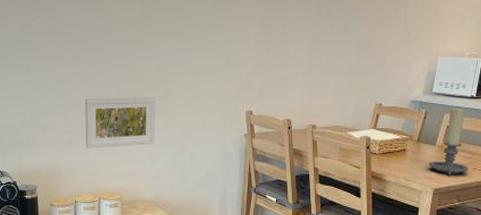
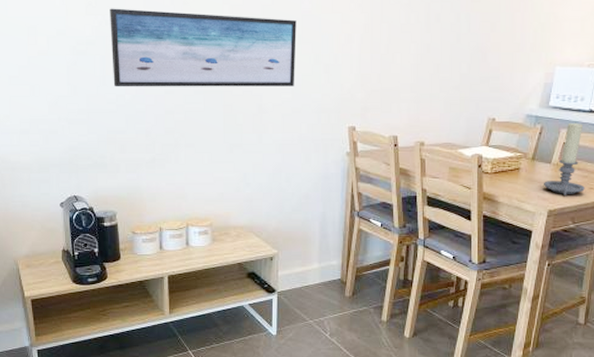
wall art: none [36,7,200,76] -> present [110,8,297,87]
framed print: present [85,97,156,149] -> none [168,111,249,169]

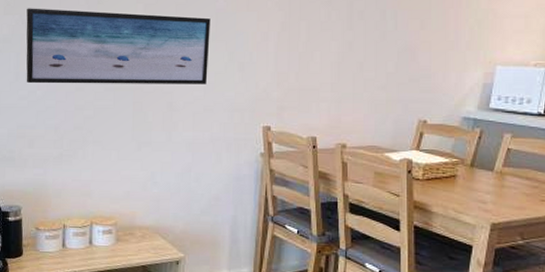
candle holder: present [544,122,585,195] -> none [485,126,535,207]

